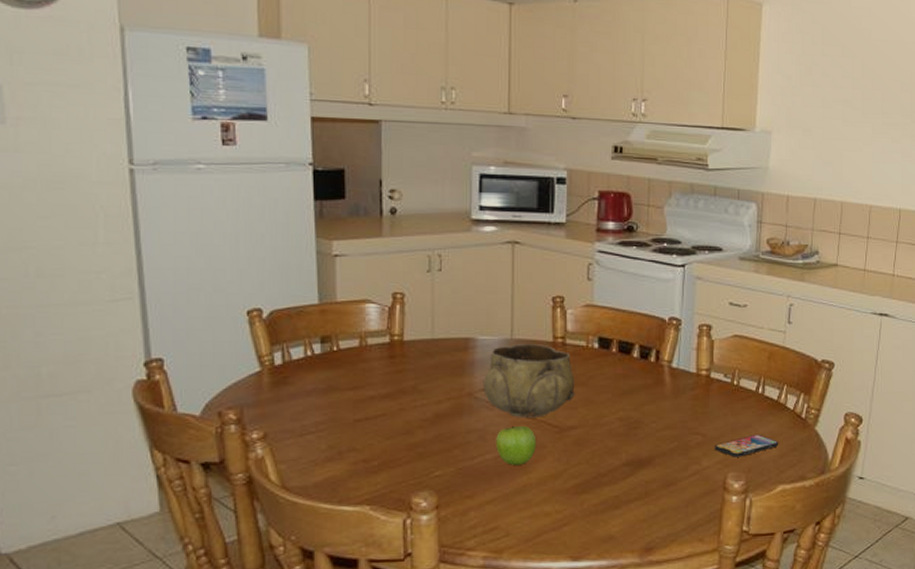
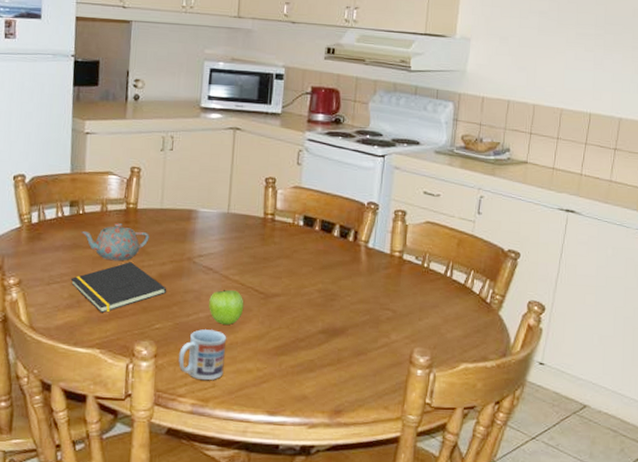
notepad: none [328,403,446,465] -> present [70,262,167,314]
teapot: none [337,358,420,403] -> present [81,222,149,261]
cup: none [465,472,519,530] -> present [178,329,227,381]
decorative bowl: present [483,343,575,418] -> none [201,217,281,284]
smartphone: present [715,434,779,457] -> none [403,314,464,334]

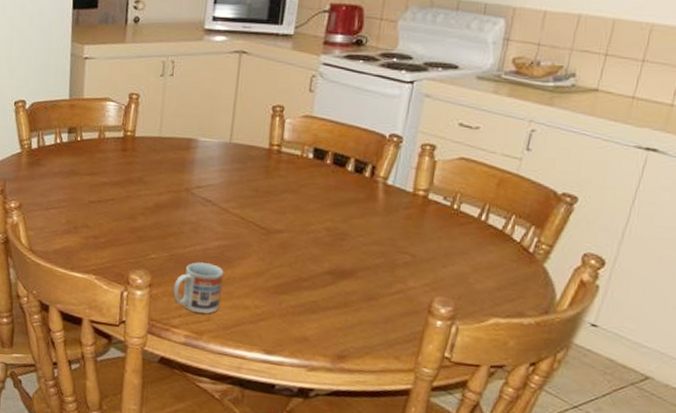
notepad: present [70,262,167,314] -> none [68,190,164,241]
teapot: present [81,222,149,261] -> none [79,150,147,190]
fruit: present [209,290,244,326] -> none [206,223,244,260]

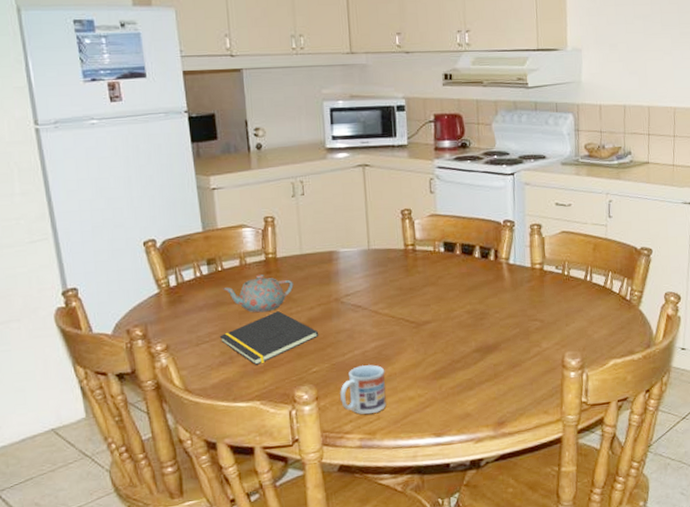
notepad: none [68,190,164,241] -> present [219,311,319,366]
teapot: none [79,150,147,190] -> present [223,274,294,313]

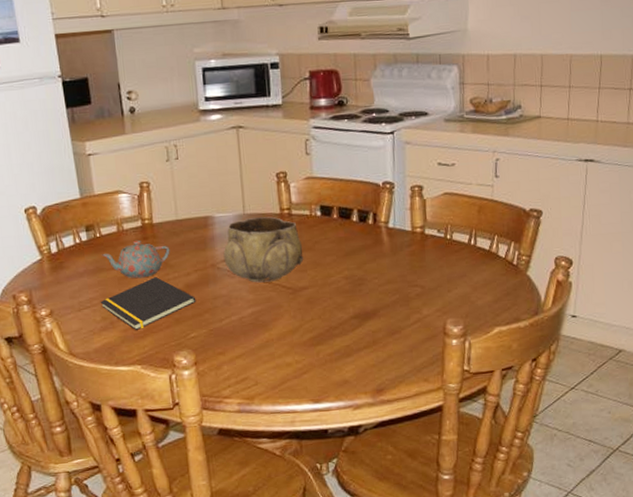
cup: present [340,365,387,415] -> none [218,331,264,380]
decorative bowl: none [347,252,427,317] -> present [223,216,304,283]

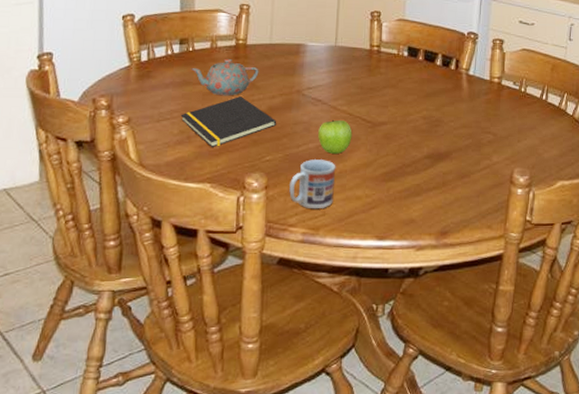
cup: none [218,331,264,380] -> present [289,159,336,209]
decorative bowl: present [223,216,304,283] -> none [310,49,387,114]
fruit: none [239,290,274,325] -> present [318,120,352,155]

